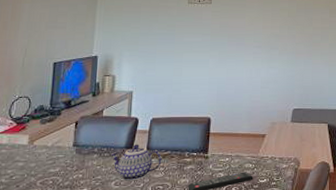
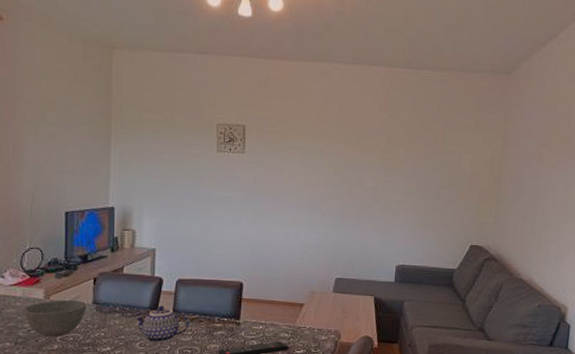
bowl: none [8,143,68,182] -> present [24,299,87,338]

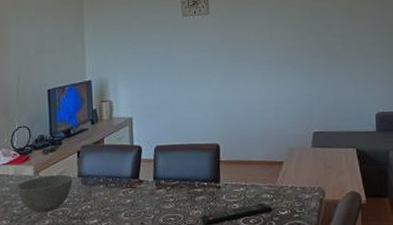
teapot: present [133,305,190,343] -> none [116,173,171,213]

